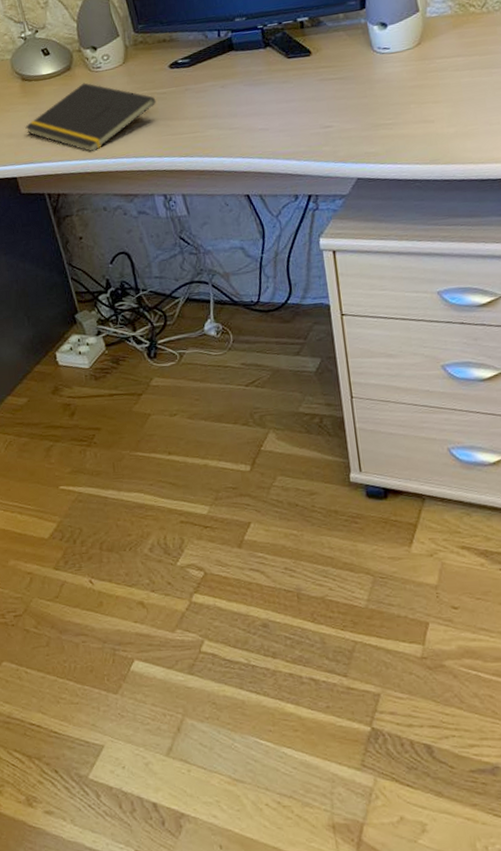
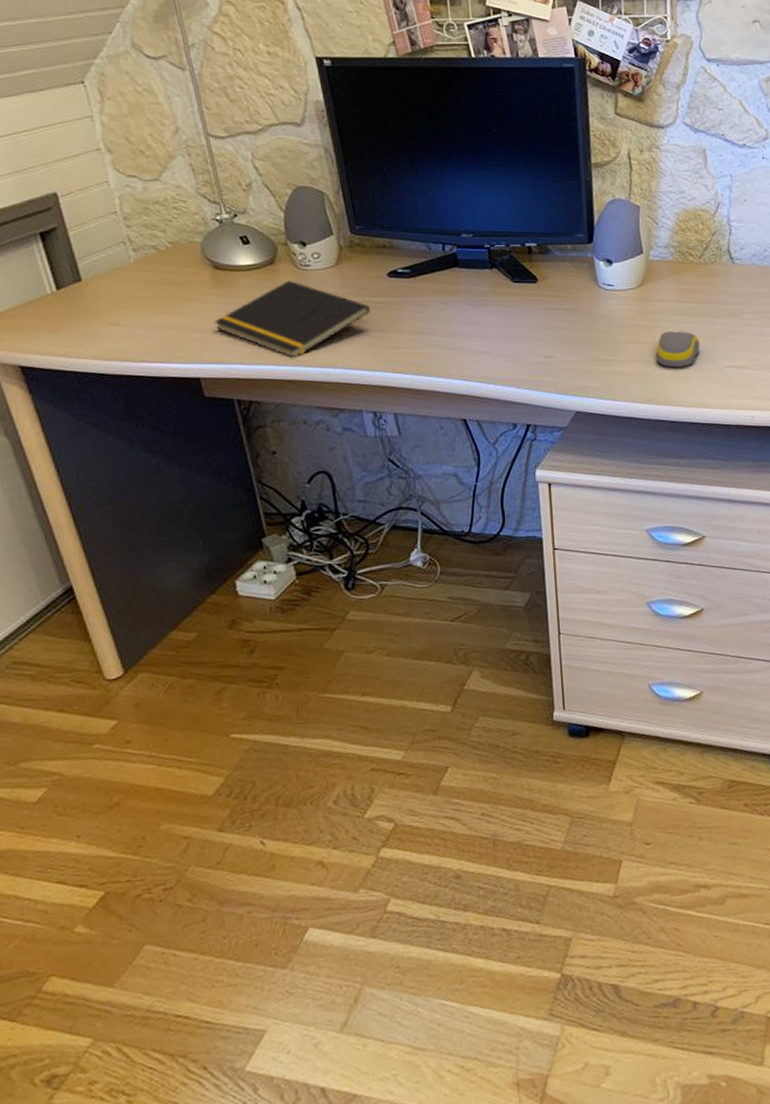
computer mouse: none [438,86,487,125] -> present [656,331,700,368]

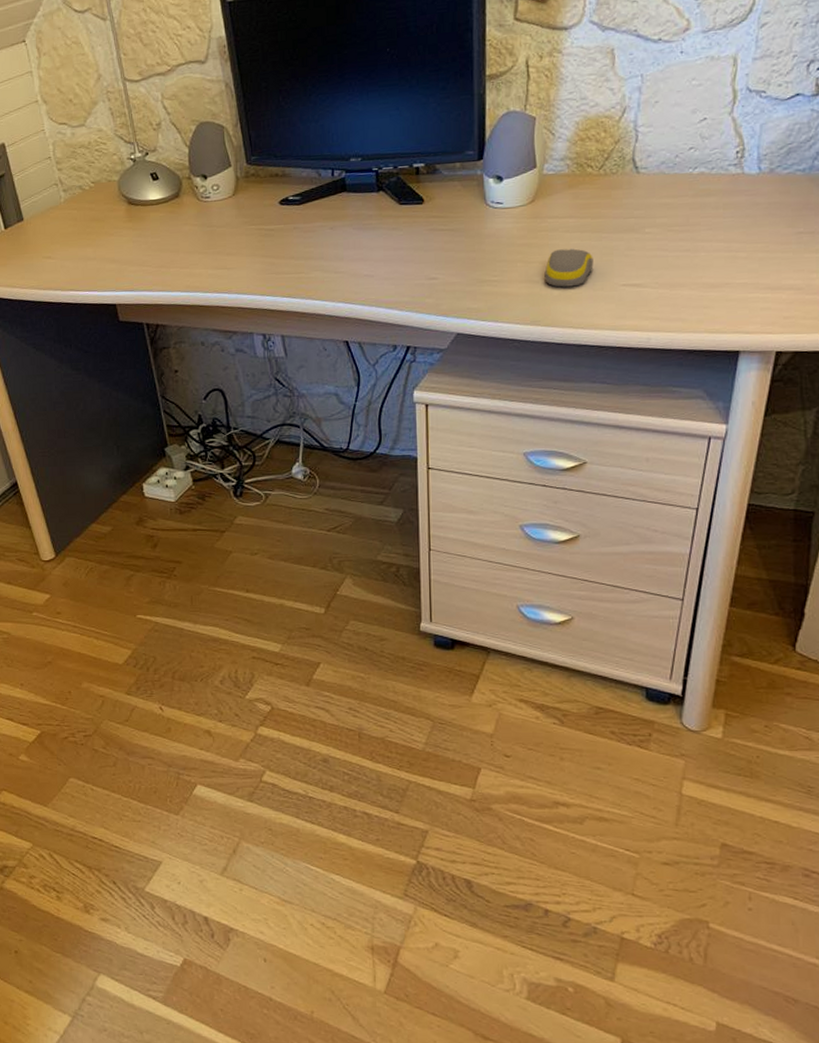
notepad: present [214,280,371,358] -> none [128,212,263,285]

